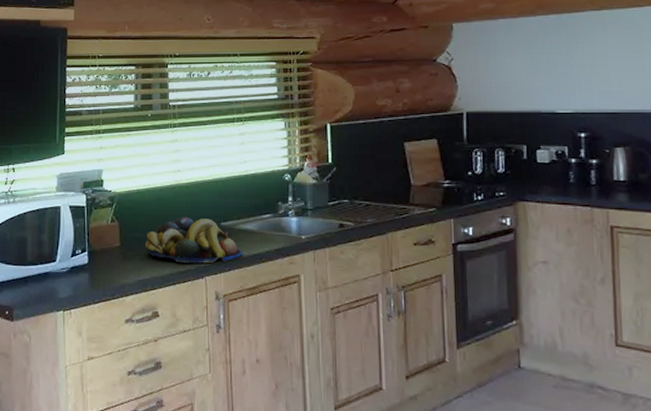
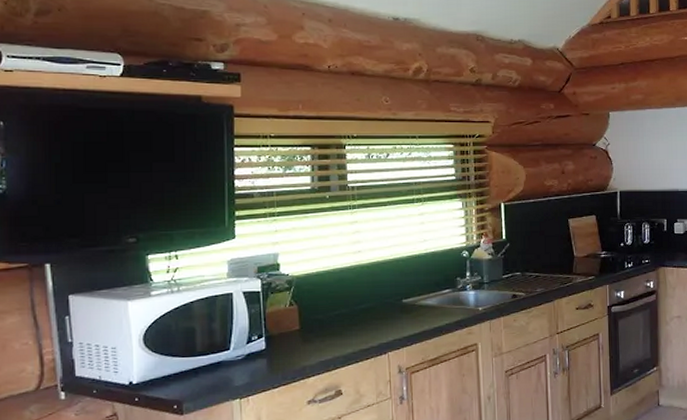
fruit bowl: present [145,217,244,264] -> none [326,296,425,341]

